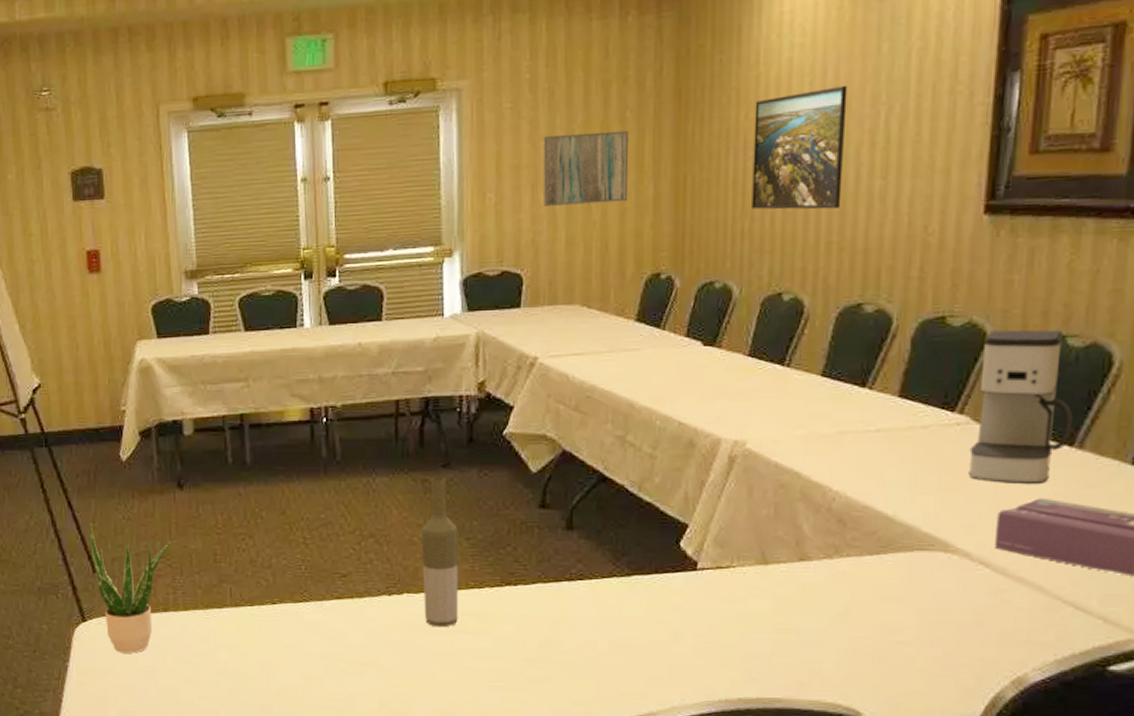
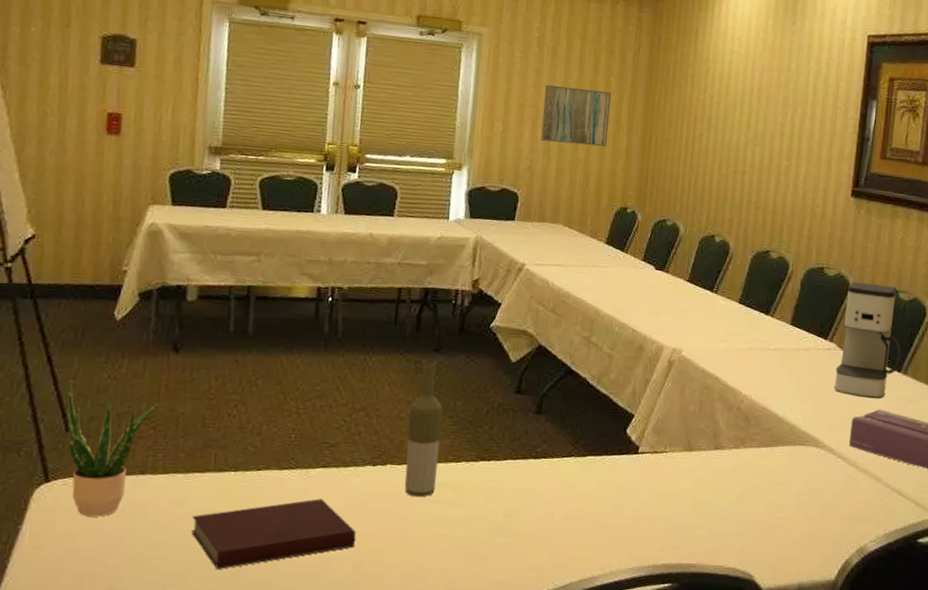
notebook: none [216,631,379,703] -> present [191,498,357,569]
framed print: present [751,85,848,210] -> none [697,87,768,177]

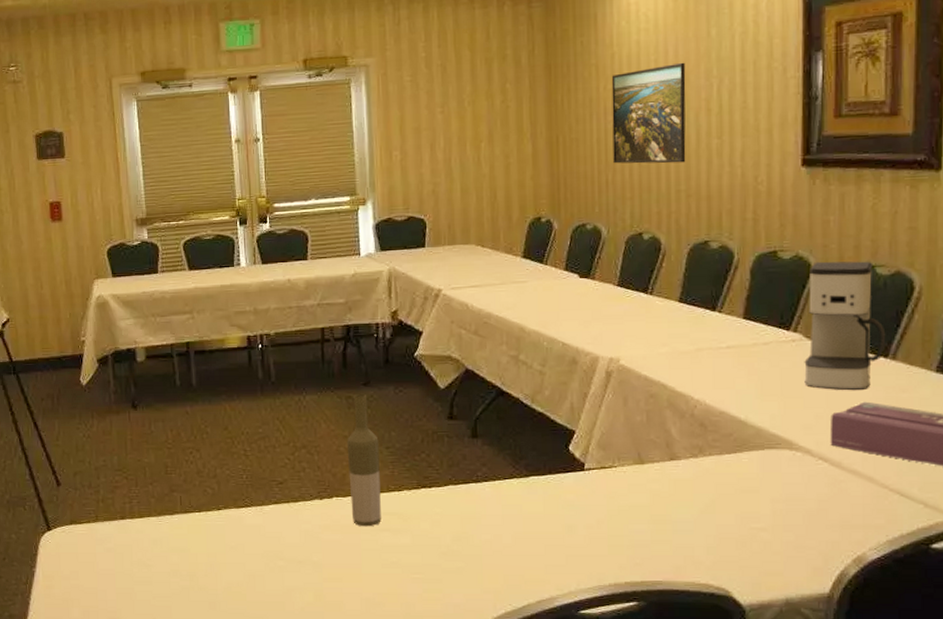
potted plant: present [66,379,159,517] -> none [53,440,127,558]
notebook: present [191,498,357,569] -> none [168,533,314,600]
wall art: present [541,84,611,147] -> none [439,99,511,162]
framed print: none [697,87,768,177] -> present [611,62,686,164]

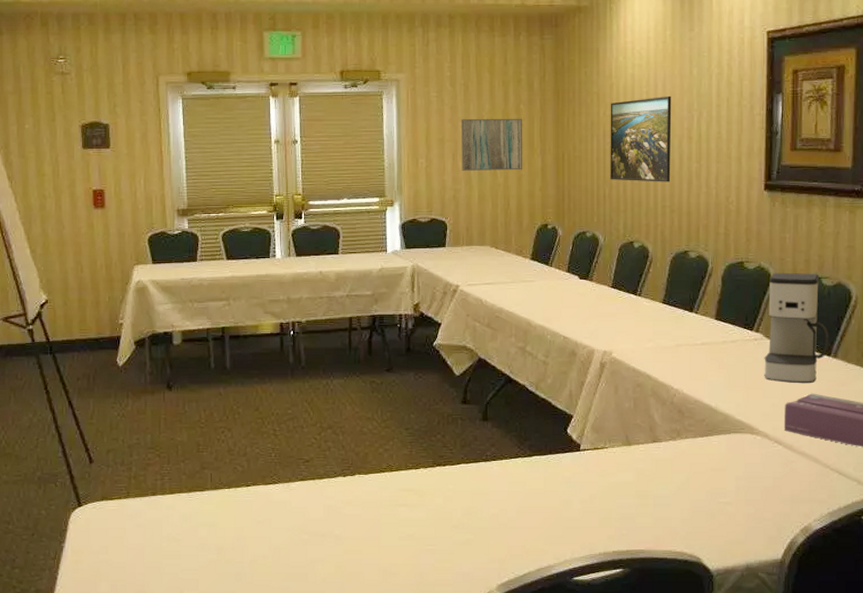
bottle: present [346,393,381,527] -> none [369,378,399,502]
wall art: none [439,99,511,162] -> present [462,118,523,171]

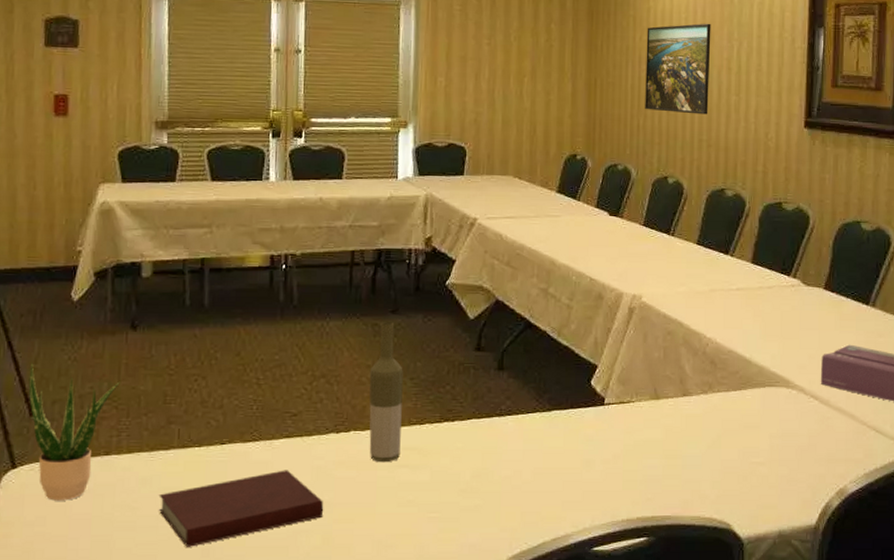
potted plant: none [87,419,161,533] -> present [28,363,120,501]
notebook: none [197,508,336,573] -> present [158,470,324,547]
bottle: none [369,378,399,502] -> present [369,321,403,463]
wall art: present [462,118,523,171] -> none [485,35,553,95]
coffee maker: present [764,272,829,384] -> none [801,214,868,334]

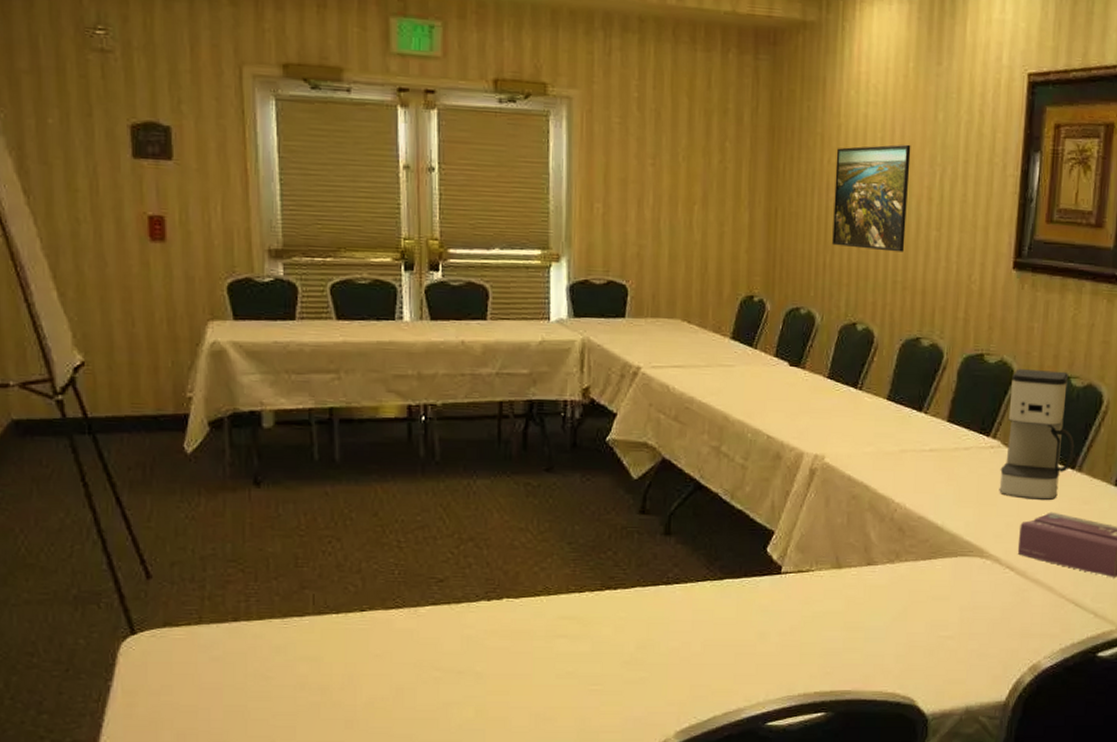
potted plant: present [28,363,120,501] -> none [142,521,245,669]
notebook: present [158,470,324,547] -> none [295,639,476,718]
bottle: present [369,321,403,463] -> none [522,480,560,632]
coffee maker: none [801,214,868,334] -> present [999,368,1075,501]

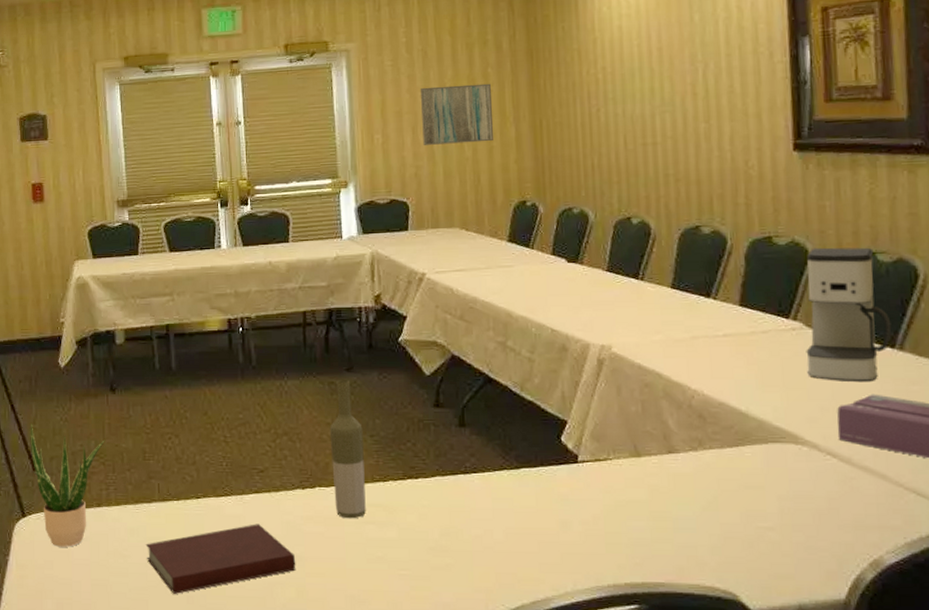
potted plant: none [142,521,245,669] -> present [30,424,105,547]
notebook: none [295,639,476,718] -> present [145,524,296,594]
bottle: none [522,480,560,632] -> present [329,379,366,519]
wall art: none [649,154,728,226] -> present [421,83,494,145]
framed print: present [832,144,911,252] -> none [594,47,674,148]

